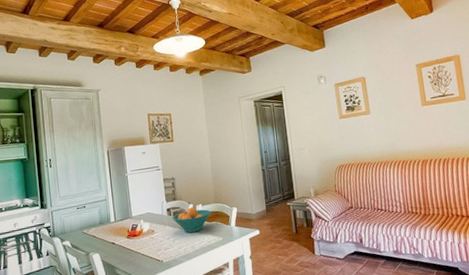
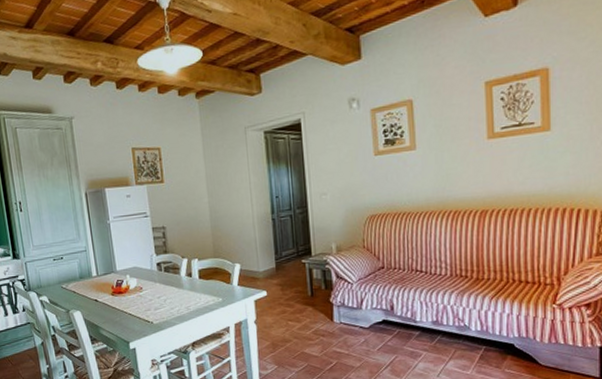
fruit bowl: present [172,207,211,233] -> none [162,262,209,292]

